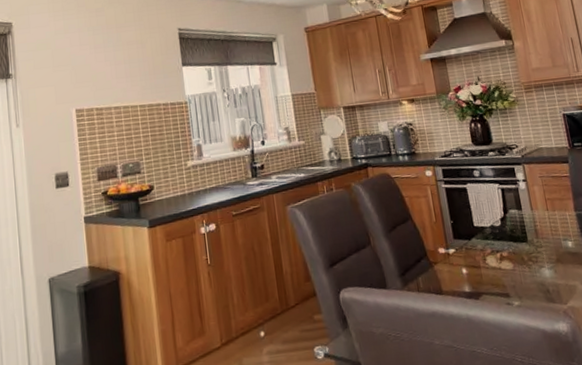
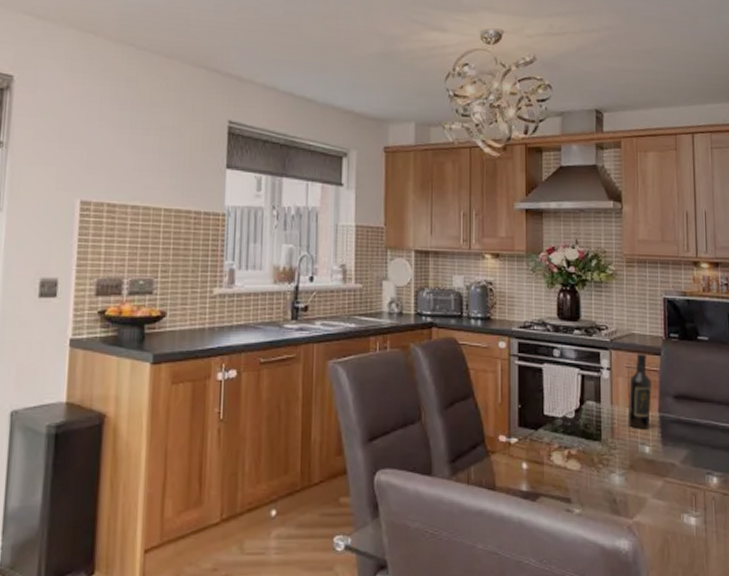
wine bottle: none [544,163,569,228] -> present [627,353,652,429]

